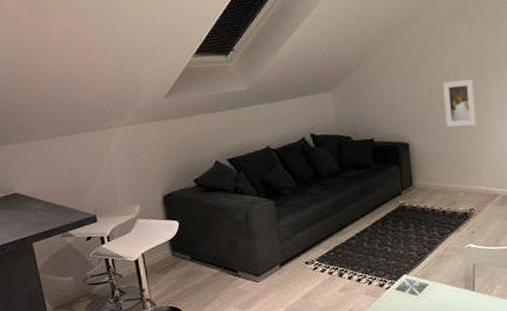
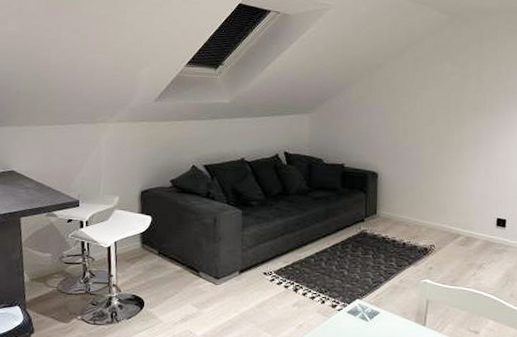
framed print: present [442,79,477,128] -> none [417,118,449,164]

